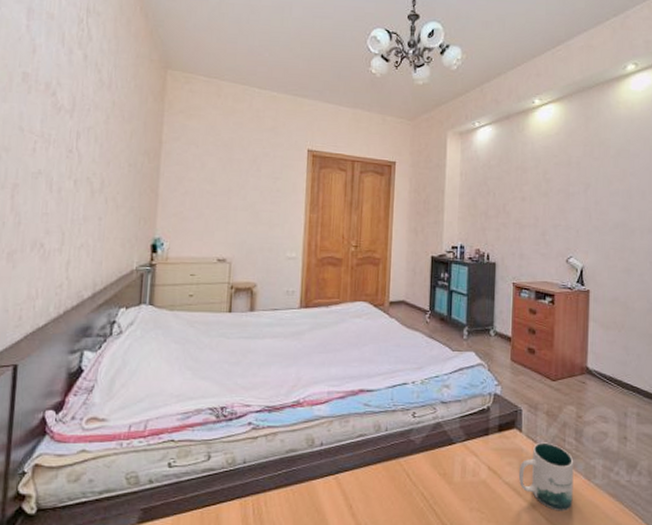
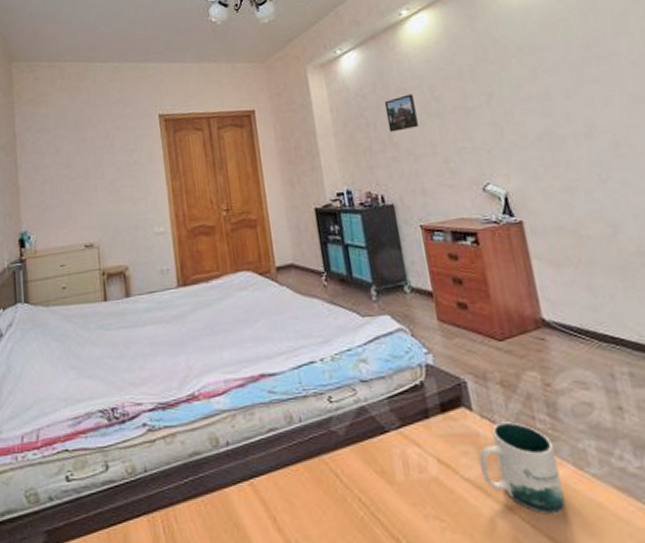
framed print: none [504,172,529,202] -> present [384,94,419,132]

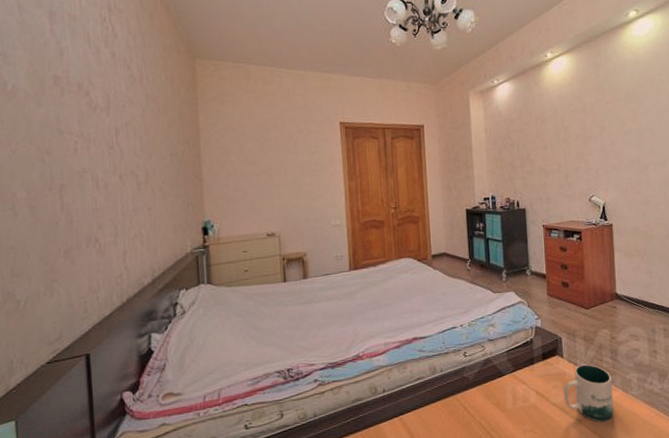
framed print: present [384,94,419,132] -> none [526,122,550,152]

